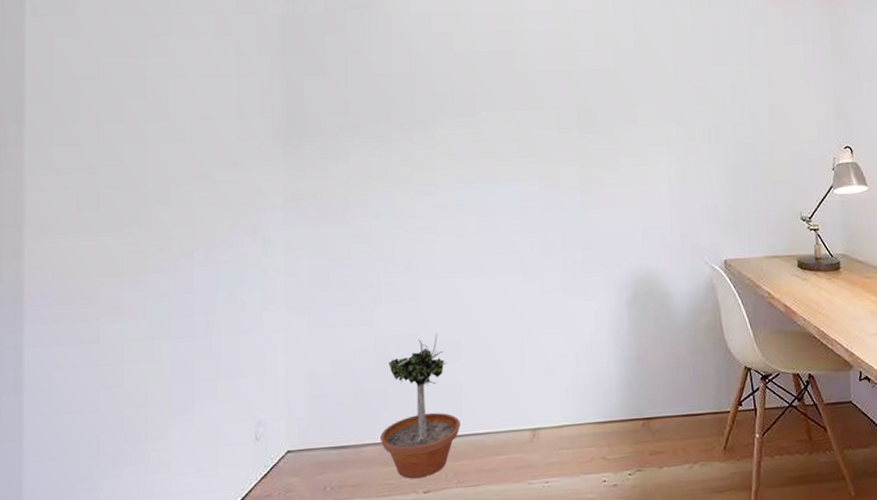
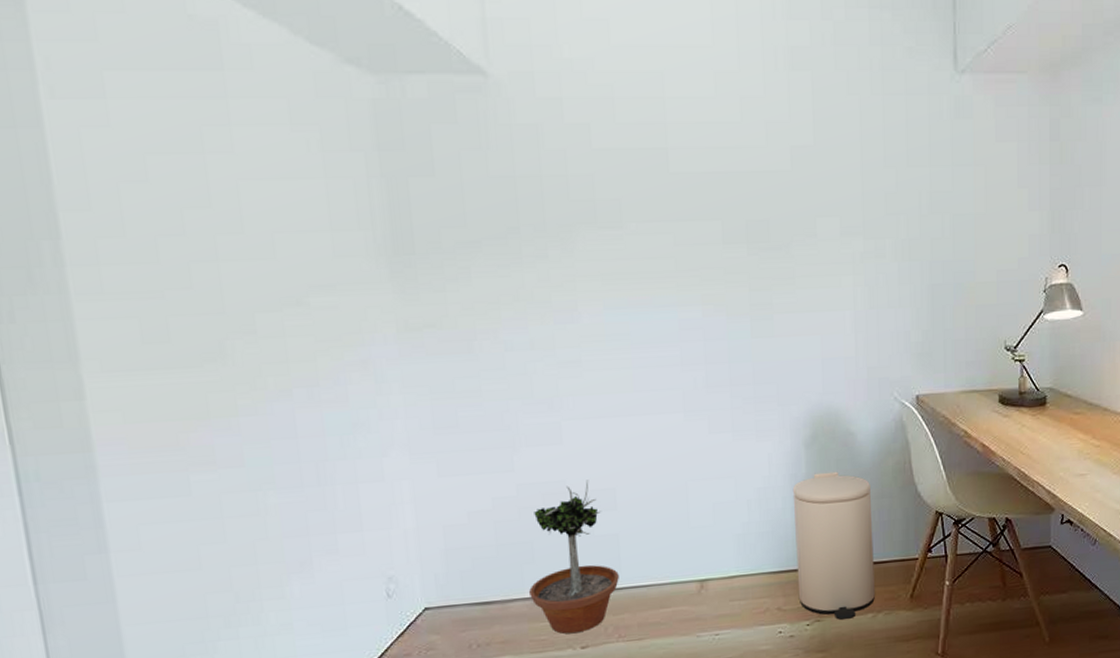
pedal bin: none [616,328,691,470] -> present [792,471,875,620]

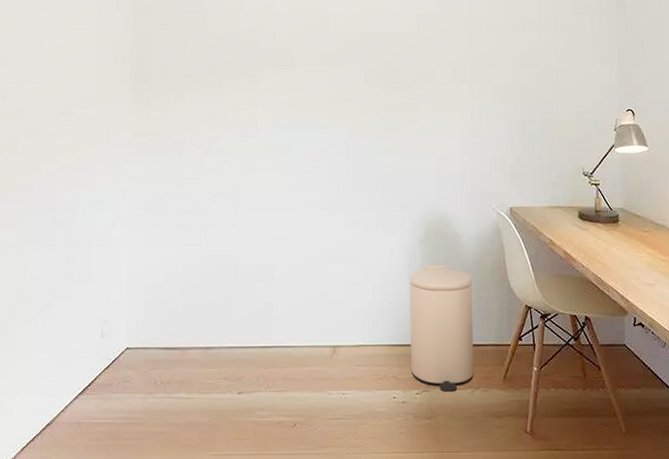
potted tree: present [528,480,619,634] -> none [202,256,271,381]

